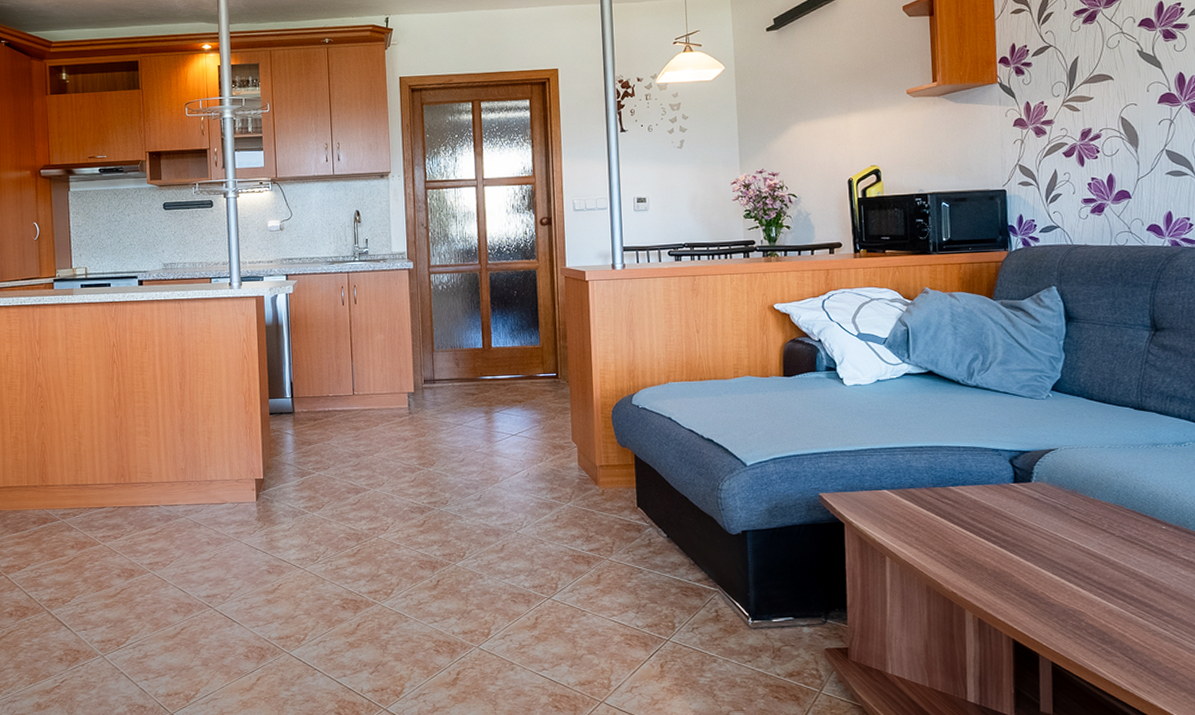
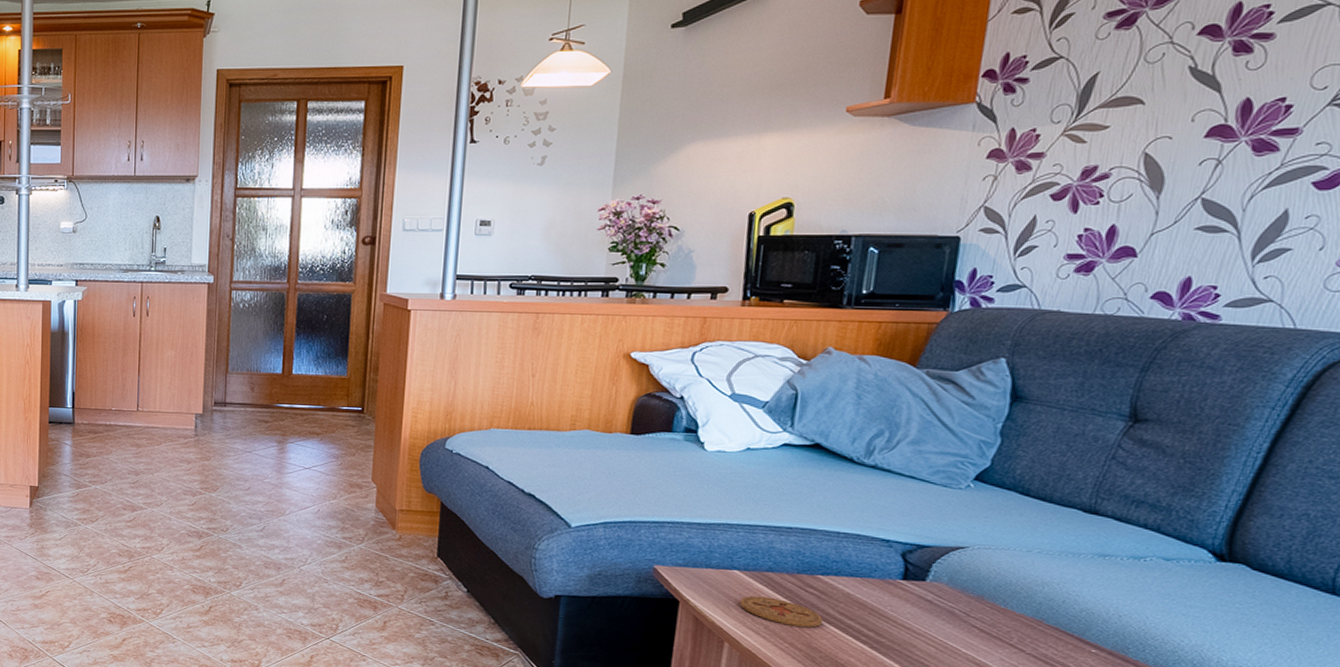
coaster: none [892,511,960,535] -> present [739,596,824,628]

